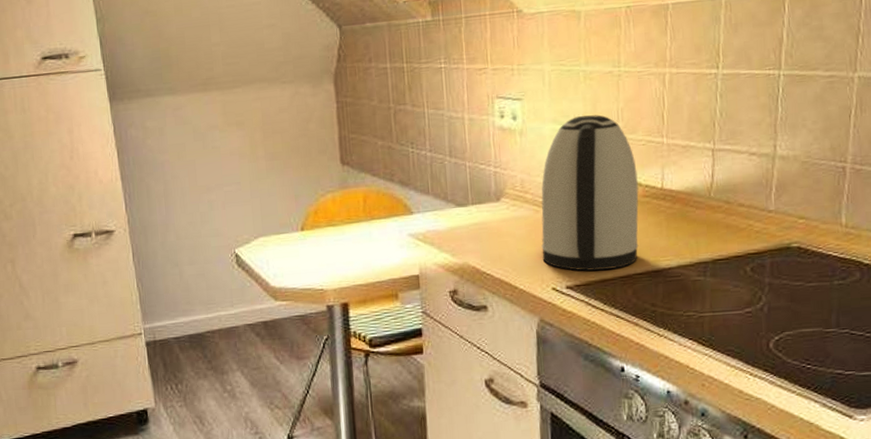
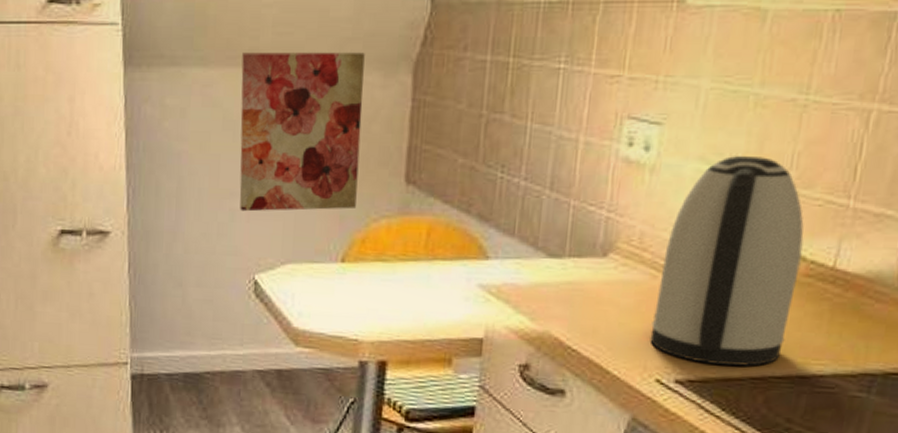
wall art: none [202,71,306,202] -> present [239,52,365,212]

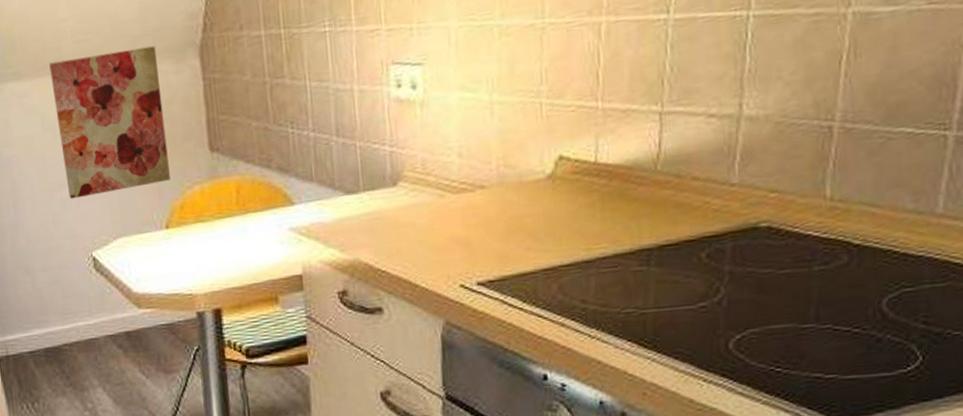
kettle: present [650,156,804,366] -> none [446,77,567,265]

